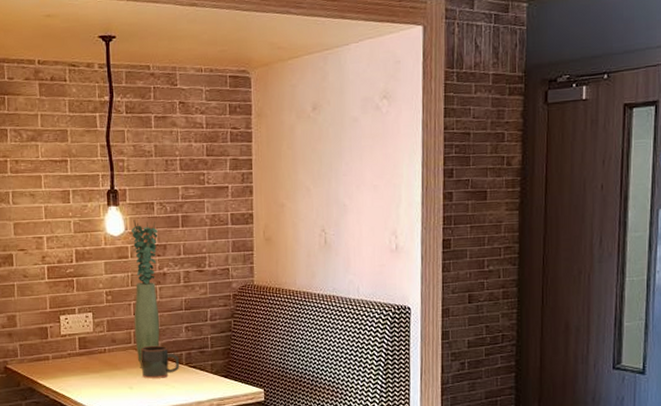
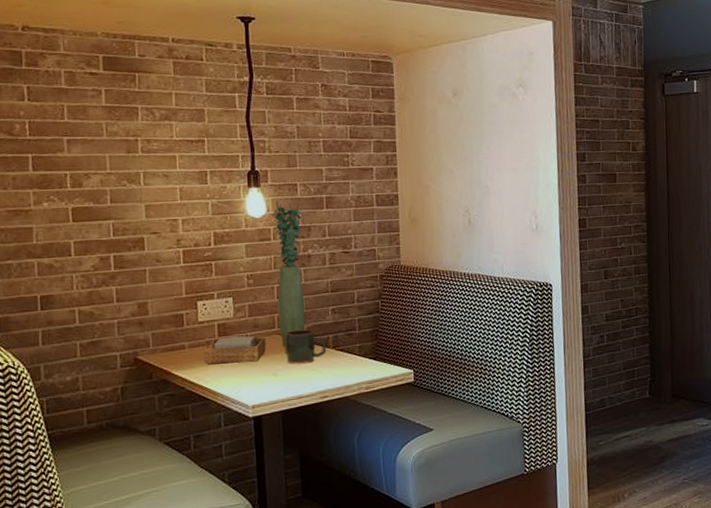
napkin holder: none [65,350,123,376] -> present [203,336,266,365]

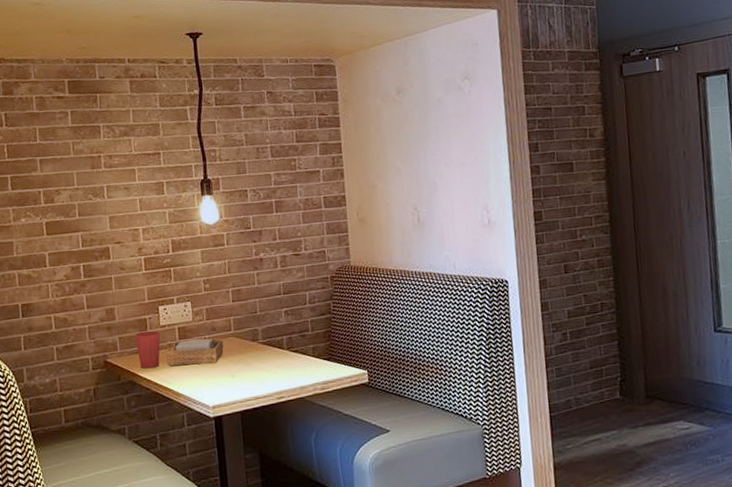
cup: none [169,327,198,367] -> present [134,331,160,369]
vase: present [274,201,306,354] -> none [226,208,260,355]
mug: present [285,329,327,364] -> none [241,331,282,366]

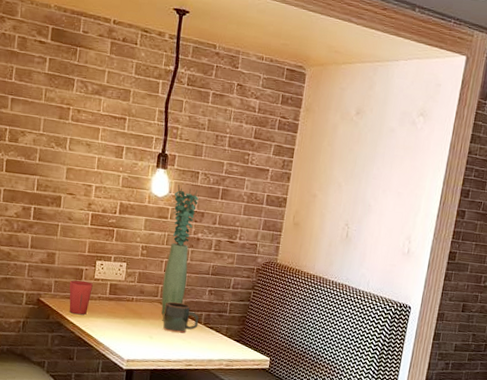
napkin holder: present [166,338,224,366] -> none [93,295,148,323]
vase: none [226,208,260,355] -> present [161,185,199,321]
mug: none [241,331,282,366] -> present [162,301,199,333]

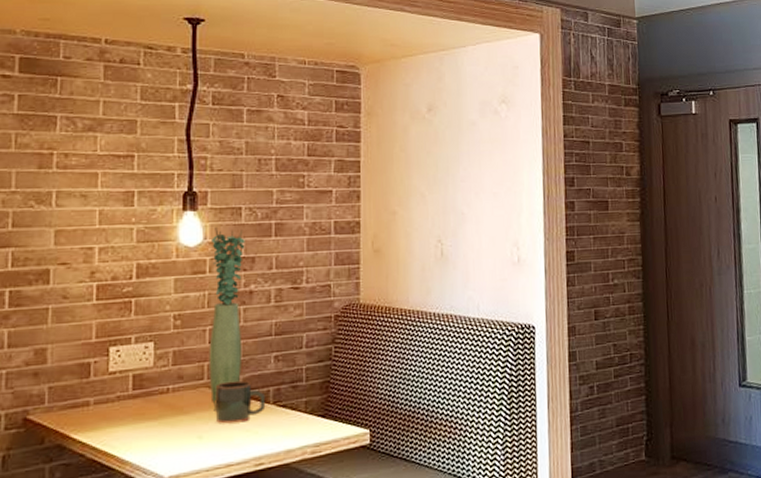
cup: present [69,280,93,315] -> none [71,379,107,429]

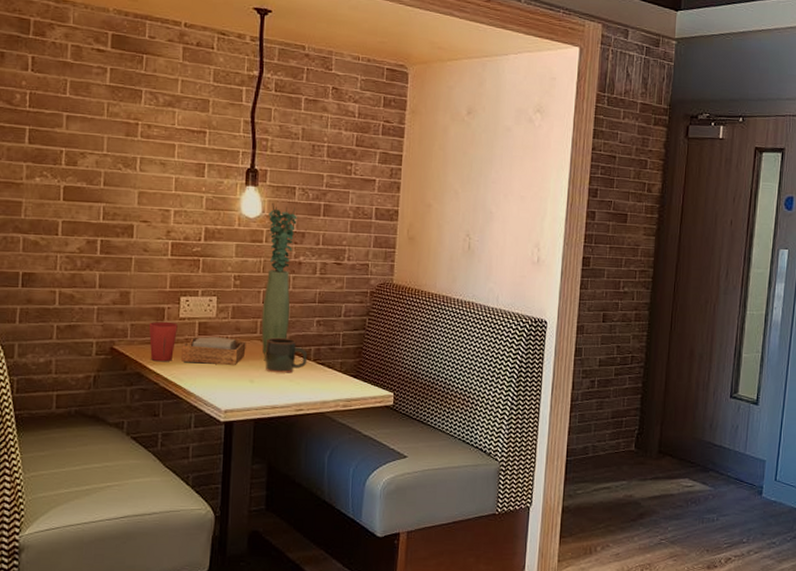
cup: none [71,379,107,429] -> present [148,322,178,362]
napkin holder: none [111,389,191,425] -> present [180,336,246,366]

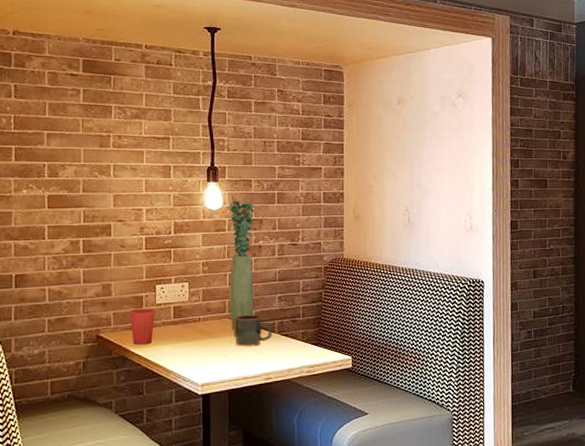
napkin holder: present [180,336,246,366] -> none [159,318,217,344]

